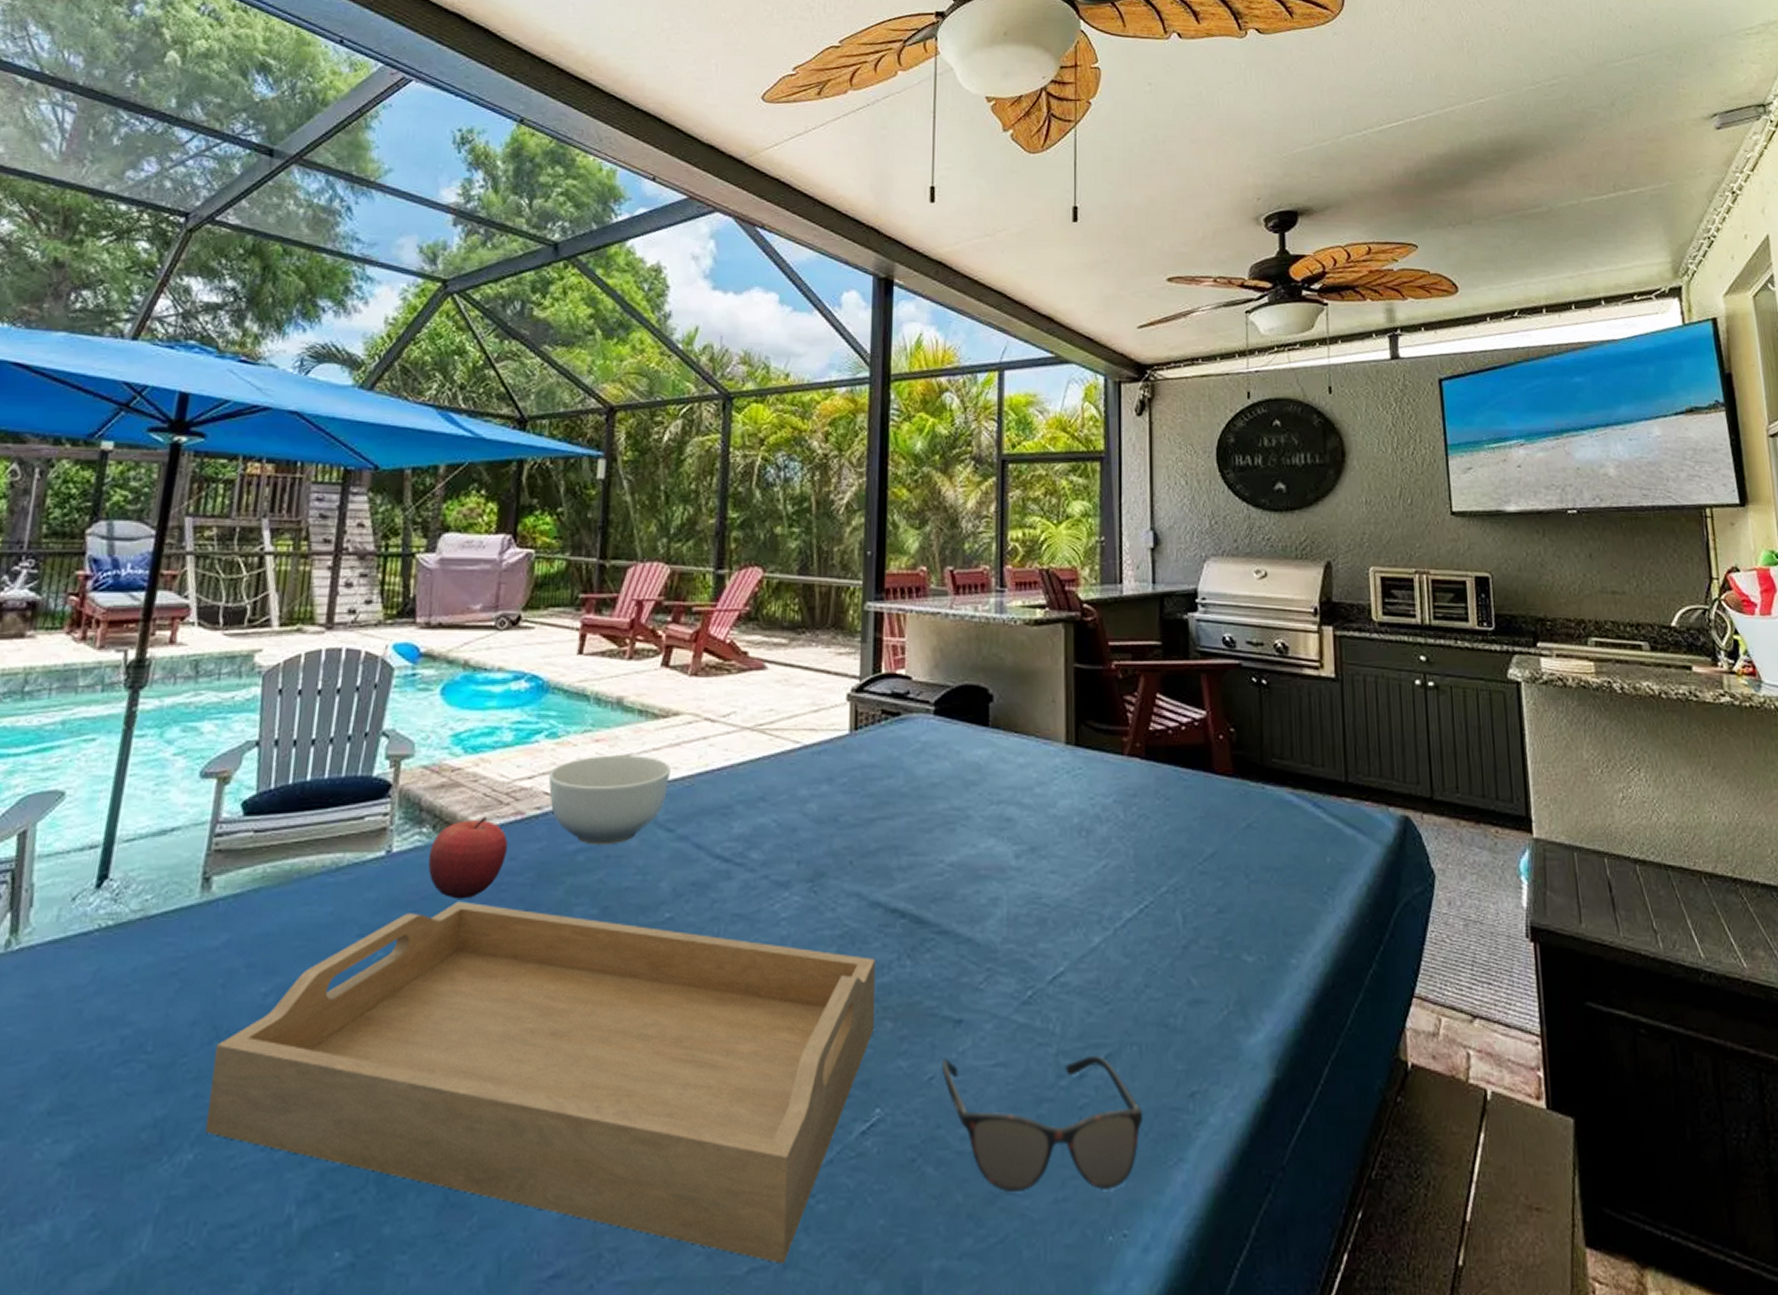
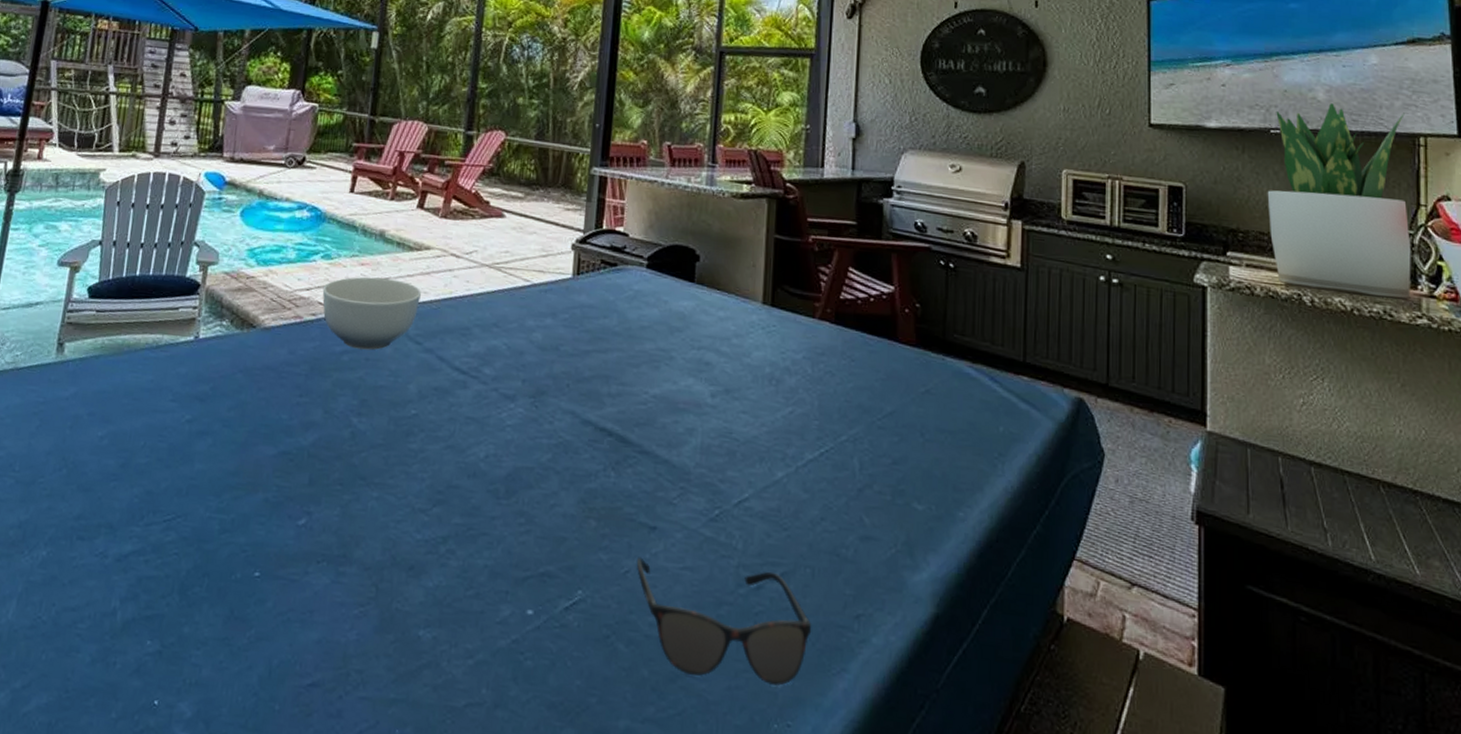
serving tray: present [205,901,875,1264] -> none [55,382,585,704]
fruit: present [428,815,508,899] -> none [226,316,288,381]
planter: none [1570,479,1712,679] -> present [1267,103,1411,301]

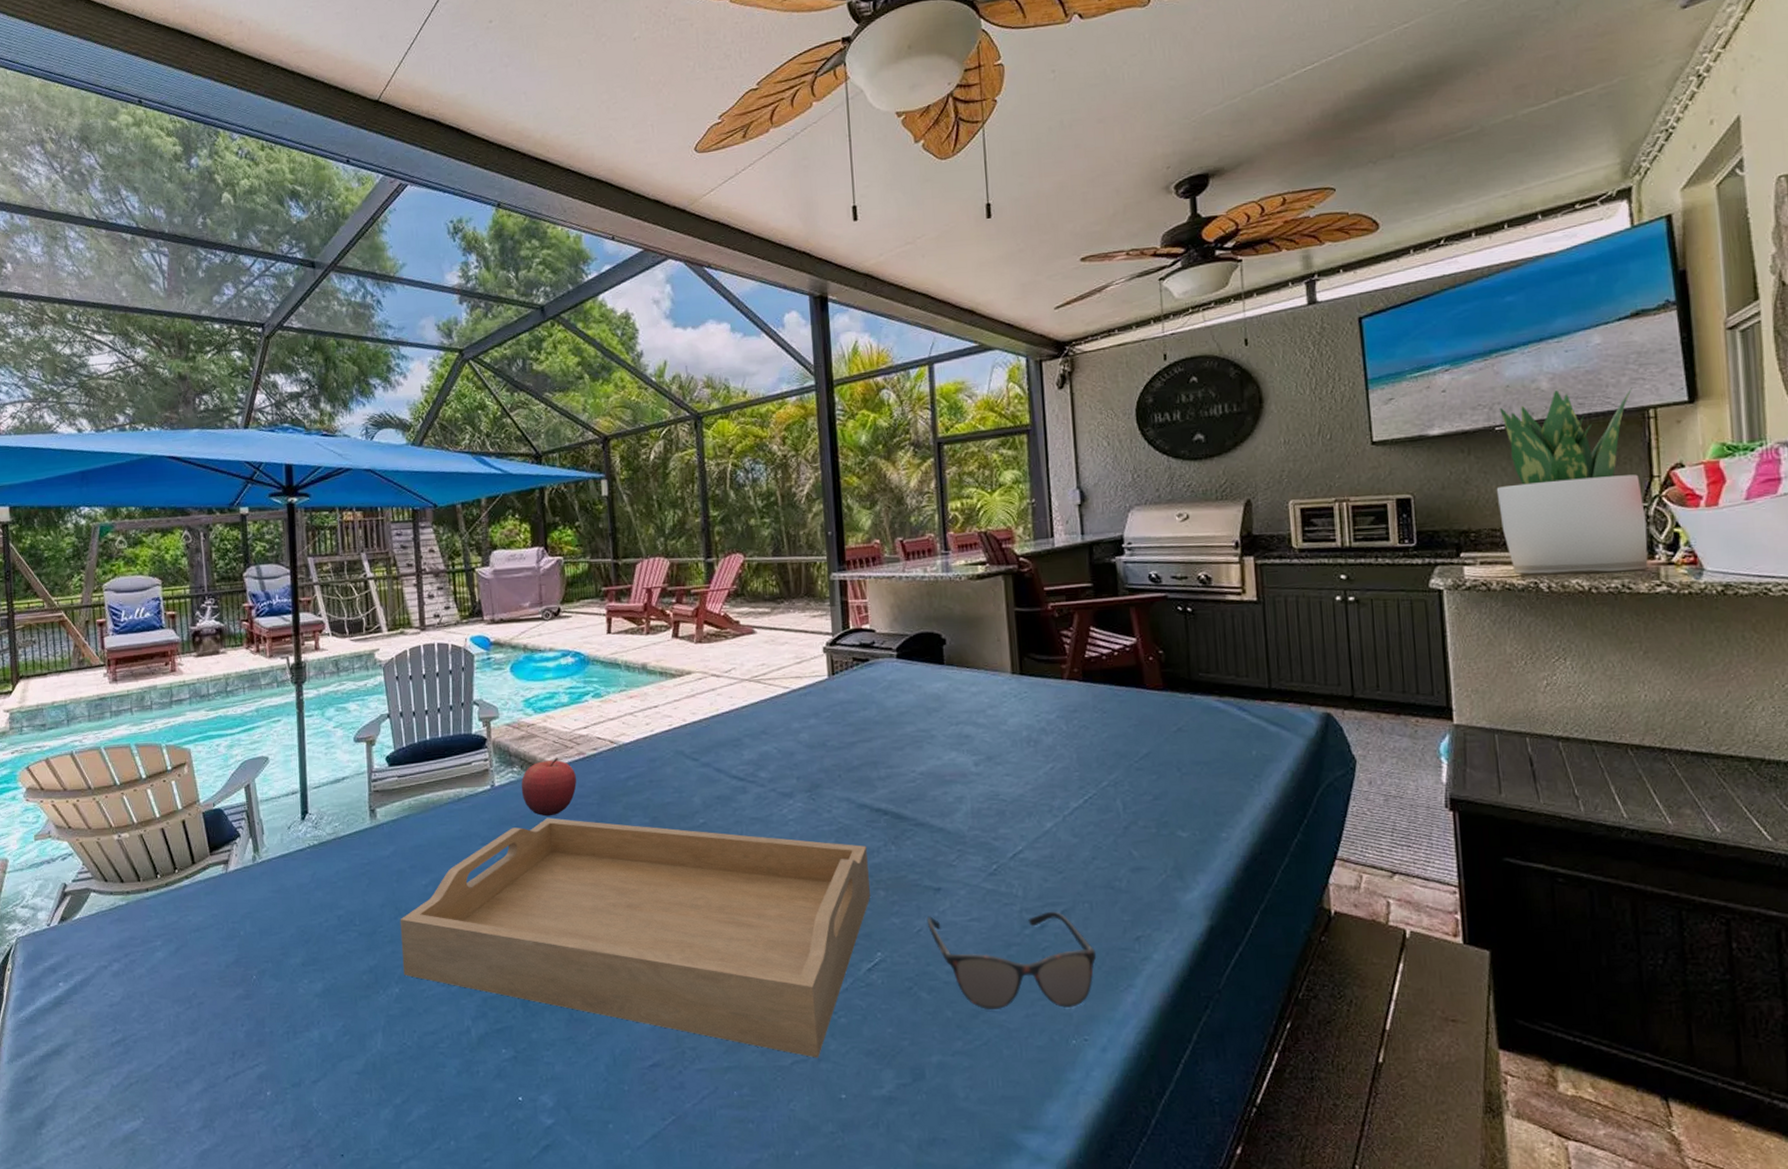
serving tray: none [55,382,585,704] -> present [400,818,871,1058]
fruit: none [226,316,288,381] -> present [521,757,577,817]
bowl: present [322,277,422,350] -> none [598,706,691,774]

